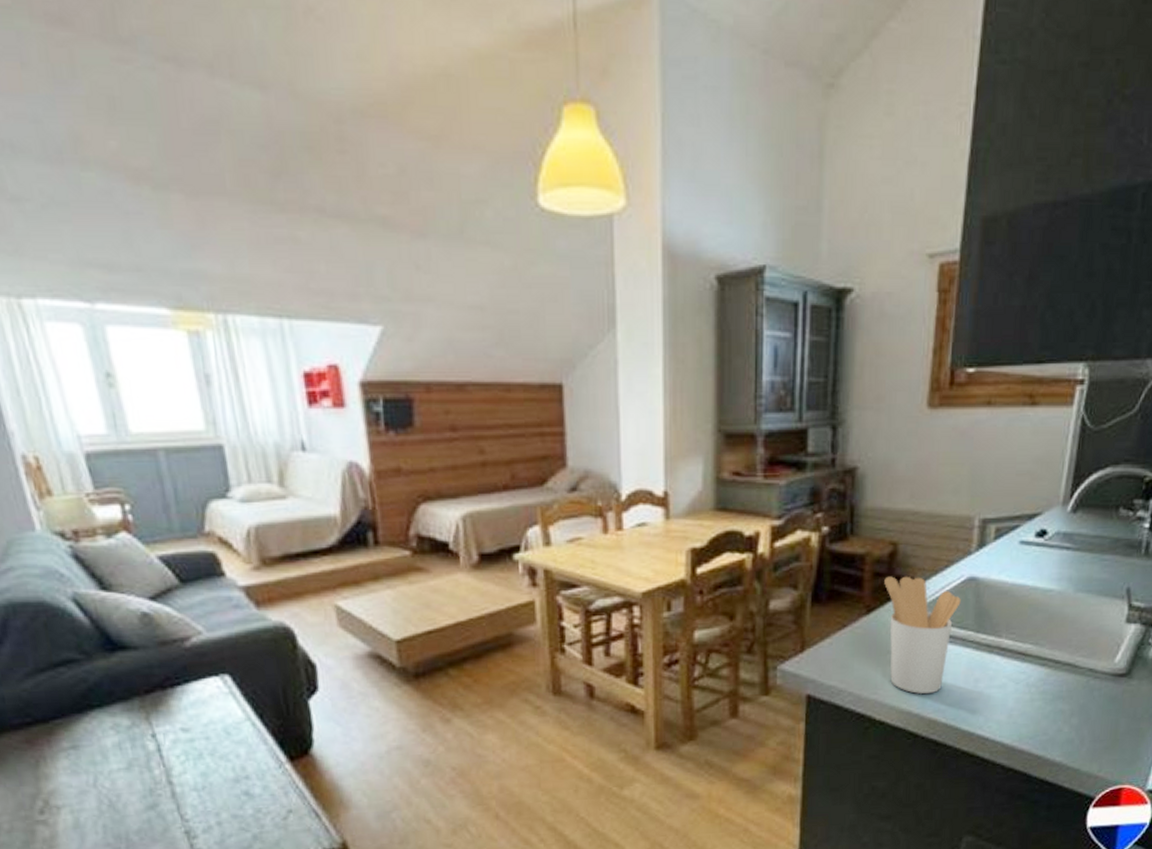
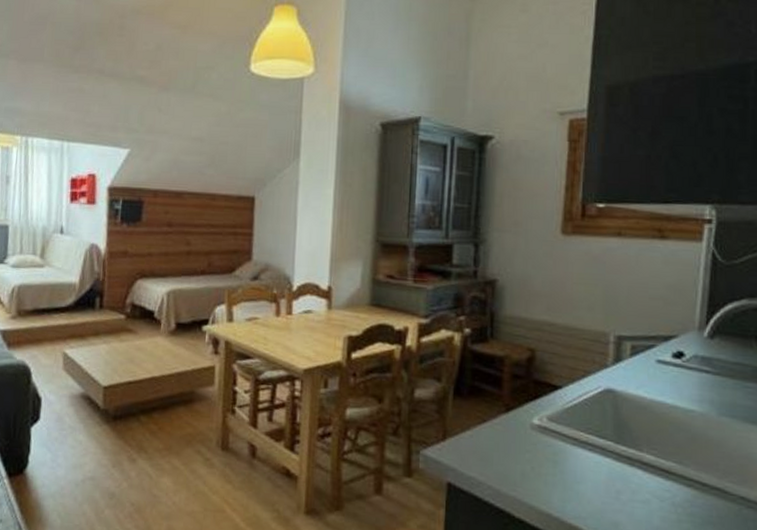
utensil holder: present [884,576,961,695] -> none [523,379,599,499]

